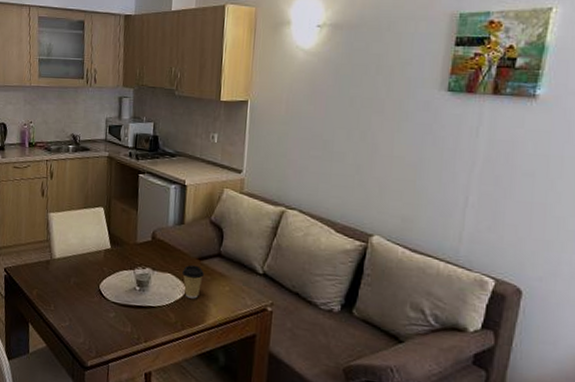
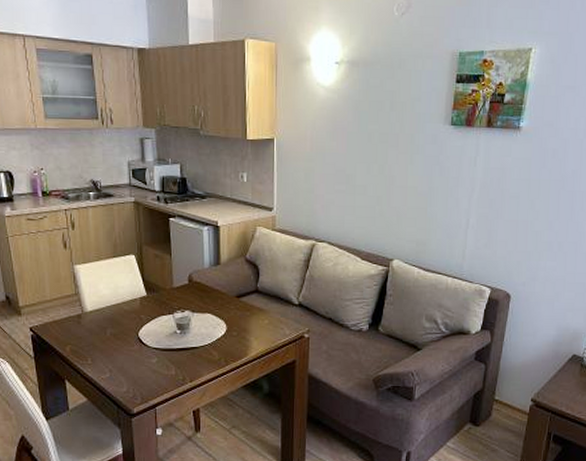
coffee cup: present [182,264,204,299] -> none [222,303,243,335]

